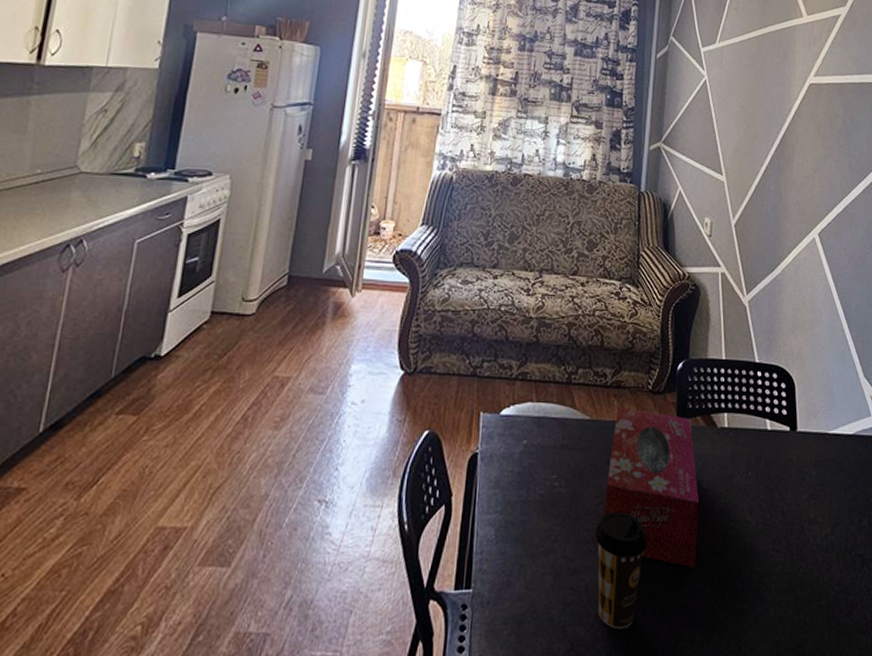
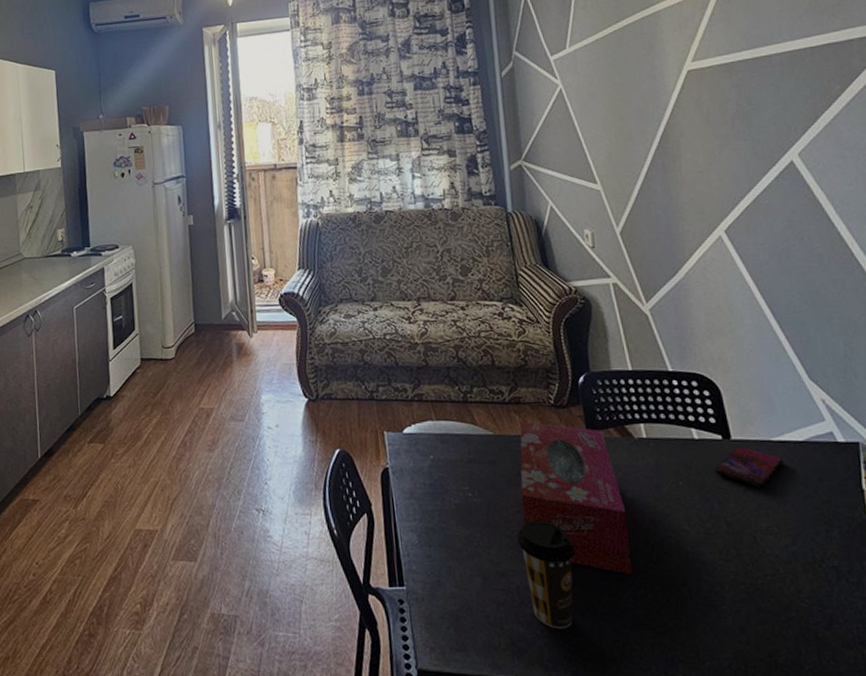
smartphone: none [779,438,834,479] -> present [714,446,783,489]

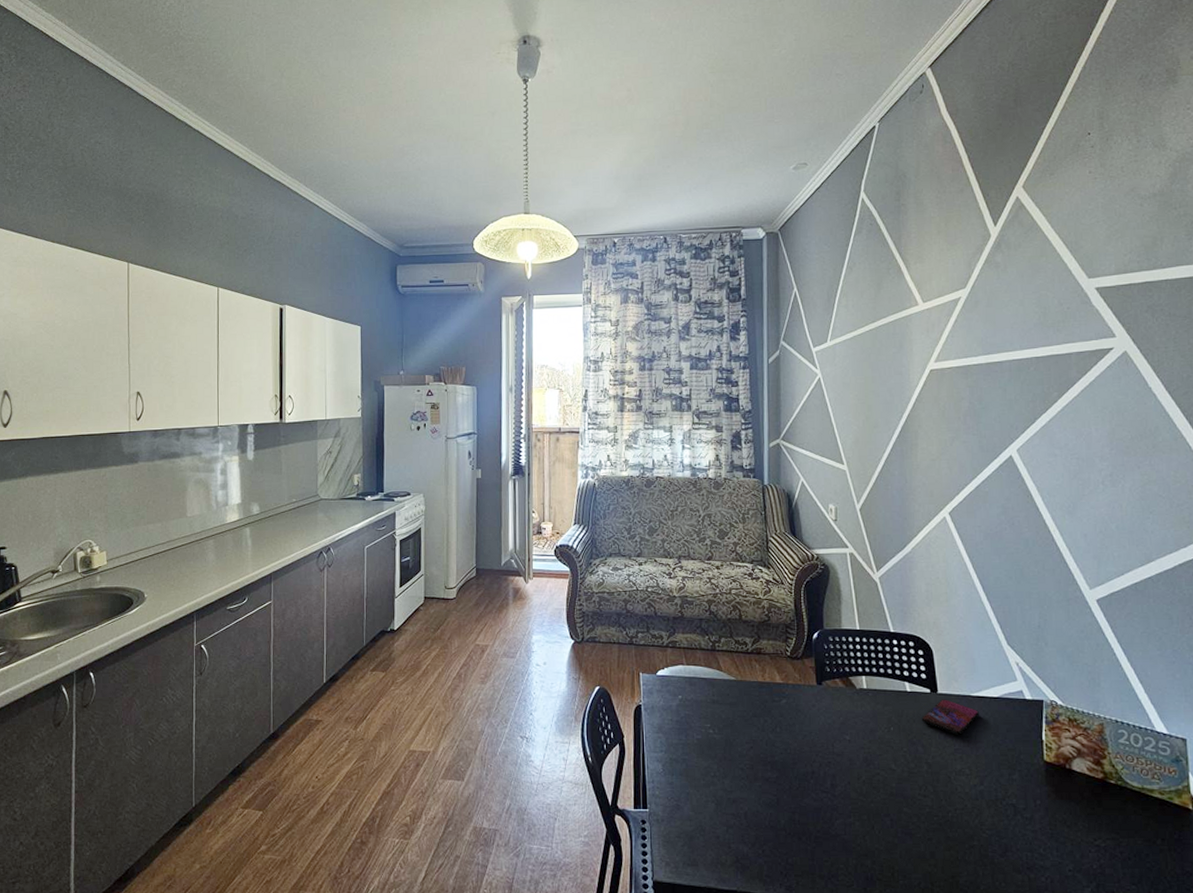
coffee cup: present [517,520,576,629] -> none [749,755,798,850]
tissue box: present [519,421,633,576] -> none [755,669,845,806]

